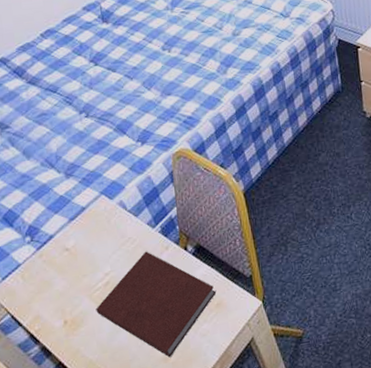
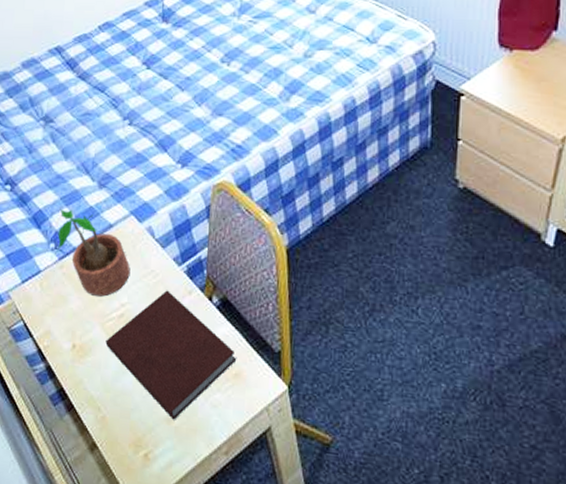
potted plant: none [30,203,109,274] -> present [57,209,131,297]

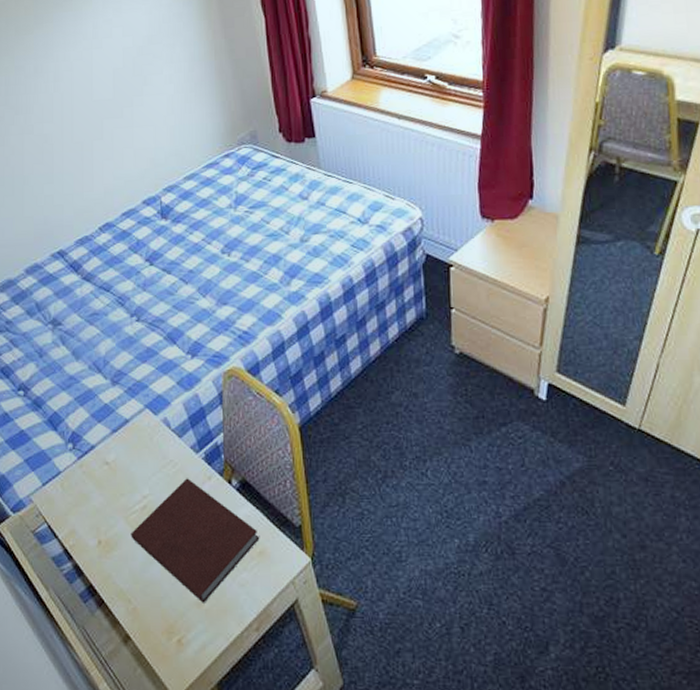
potted plant: present [57,209,131,297] -> none [75,409,150,491]

